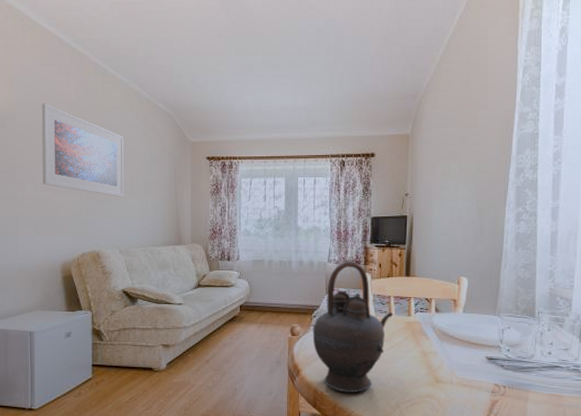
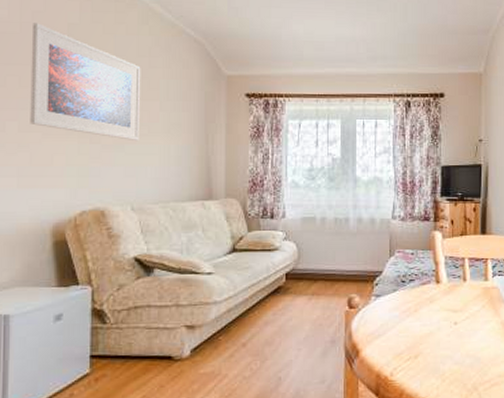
teapot: present [312,261,394,393] -> none [374,217,469,376]

